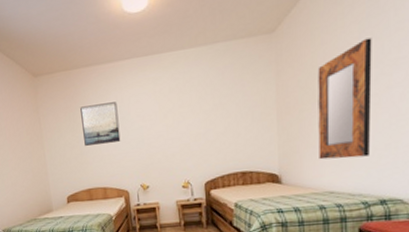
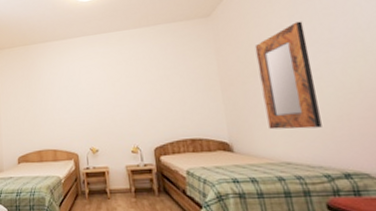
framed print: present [80,102,121,146] -> none [36,72,72,110]

